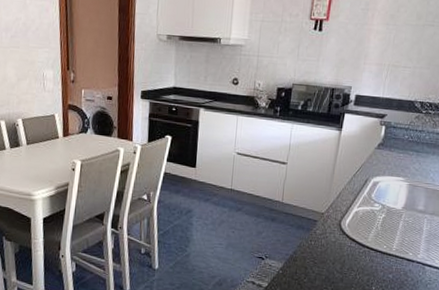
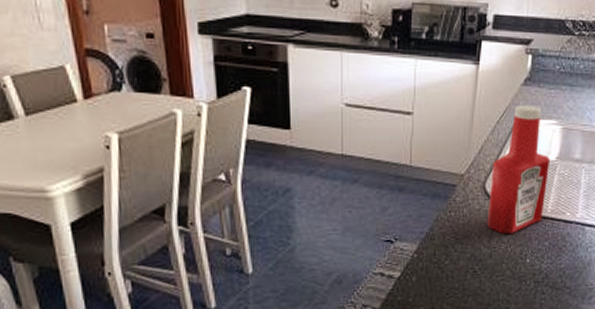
ketchup bottle: none [341,163,397,265] -> present [487,105,551,235]

